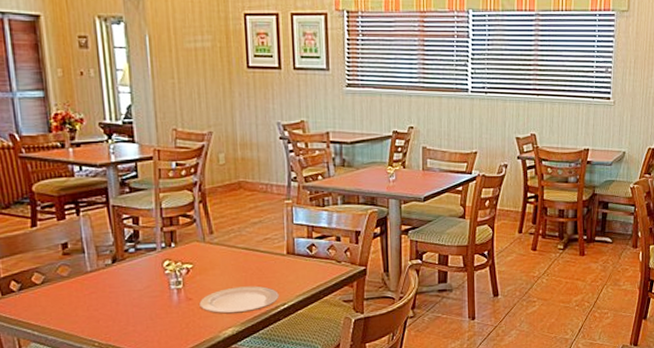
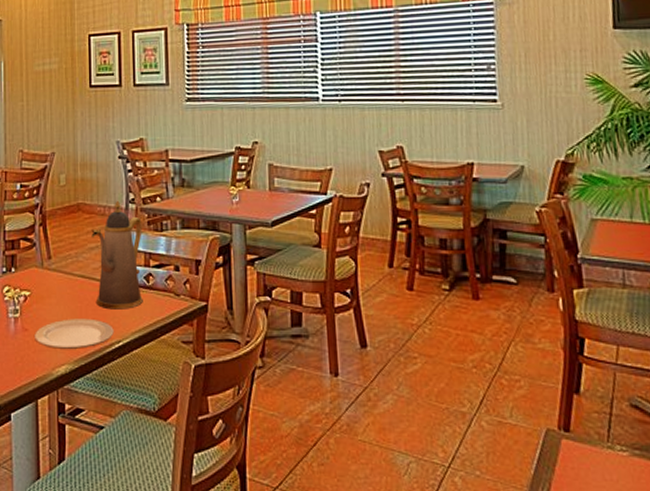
coffee pot: none [254,178,307,277] -> present [91,200,143,310]

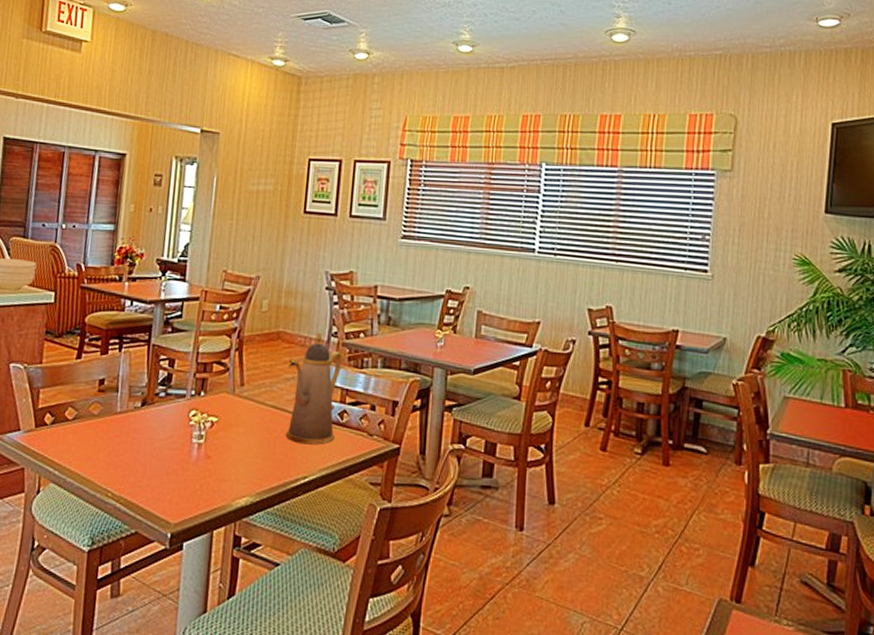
plate: present [35,318,114,349] -> none [217,449,301,482]

